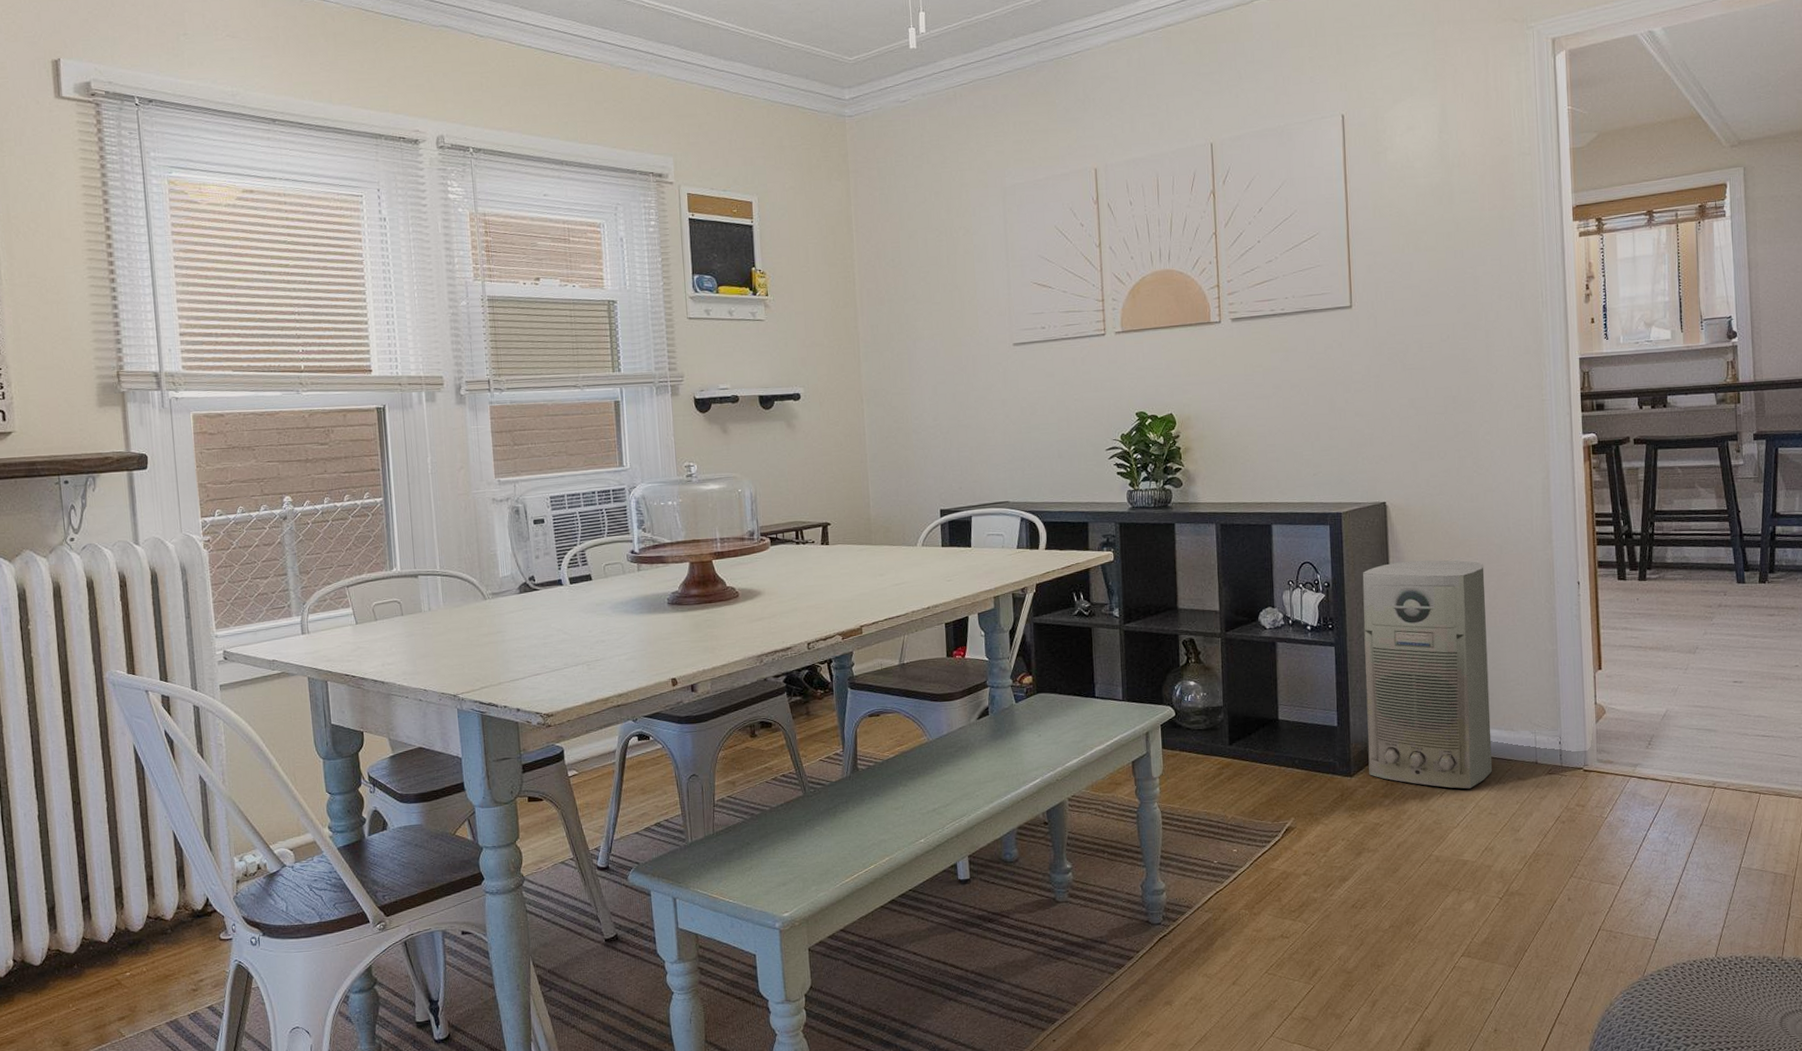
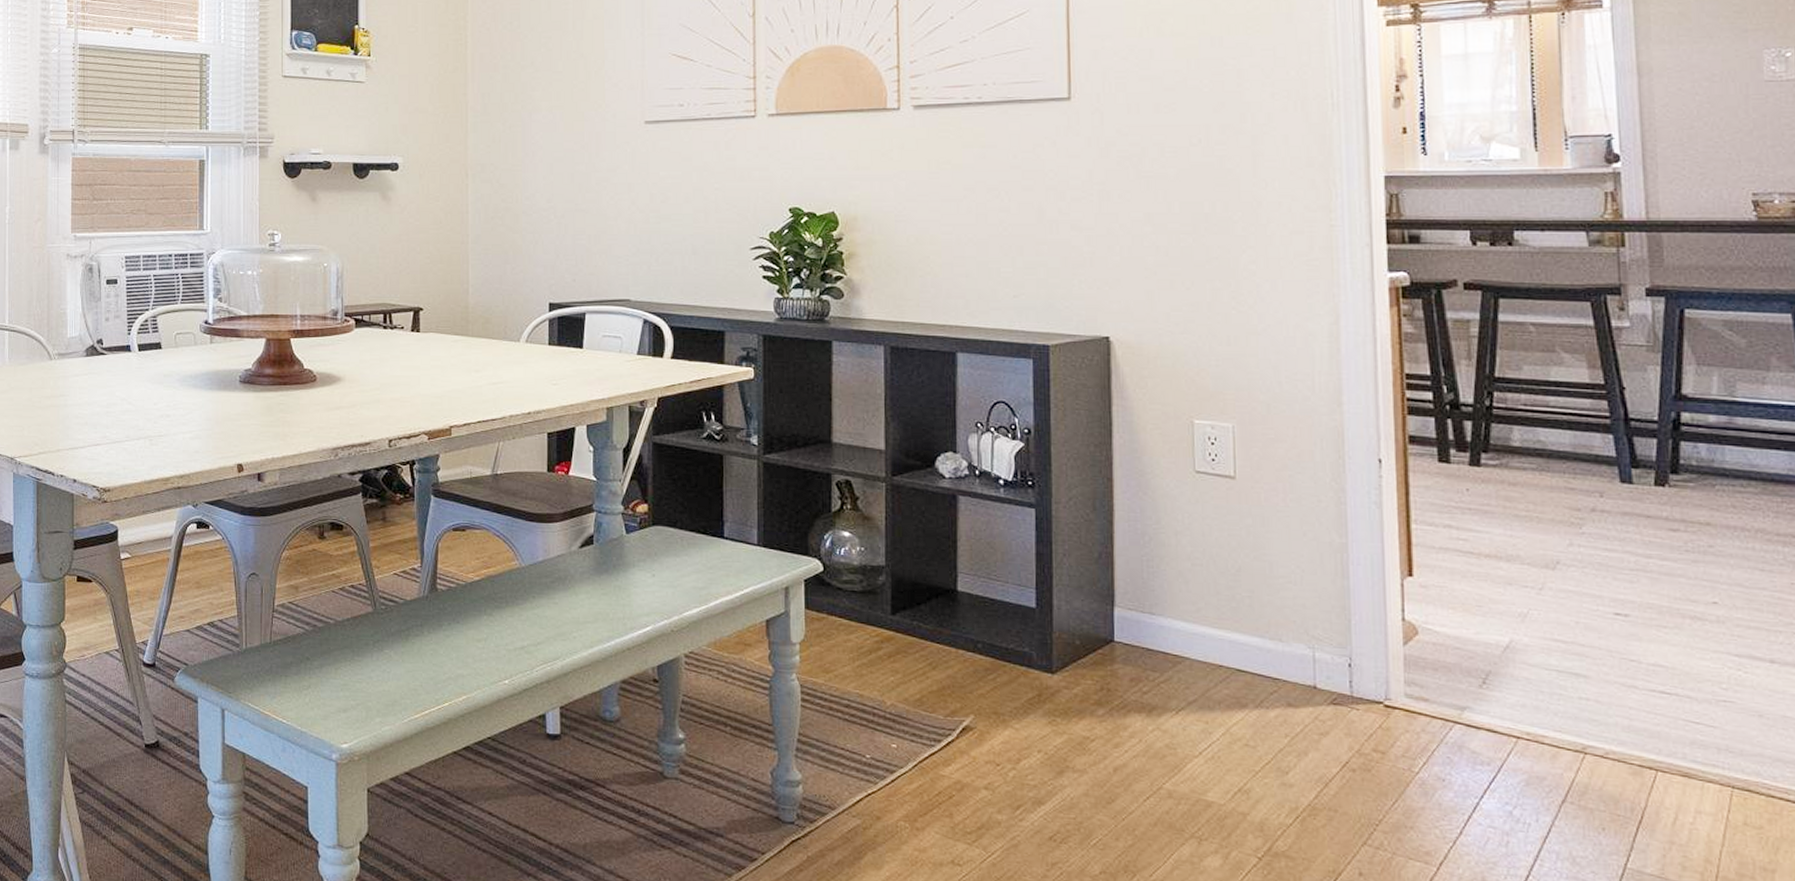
air purifier: present [1362,560,1493,789] -> none [1075,412,1251,710]

